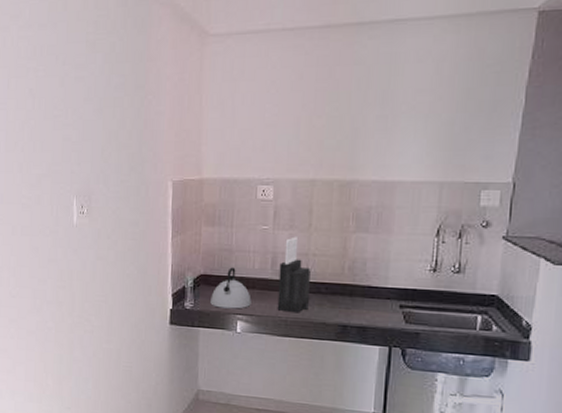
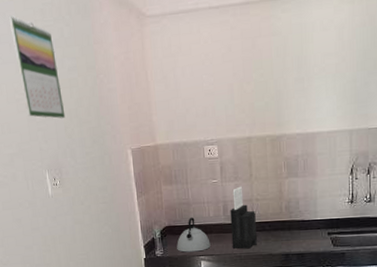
calendar: none [60,26,105,140] -> present [9,15,66,119]

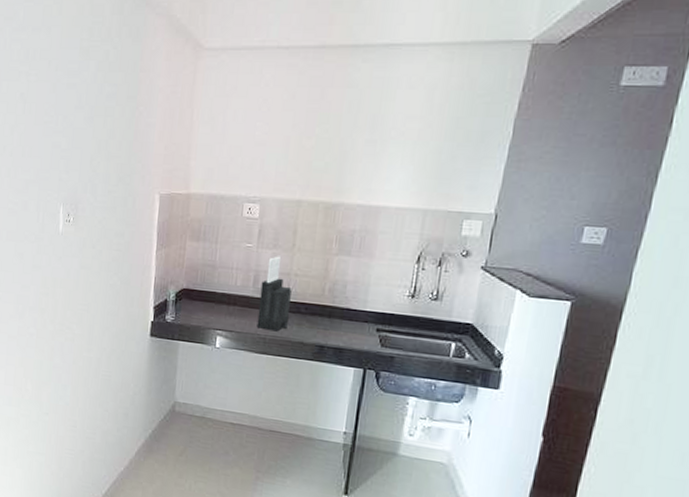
calendar: present [9,15,66,119] -> none [53,31,96,149]
kettle: present [177,217,211,252] -> none [191,283,232,325]

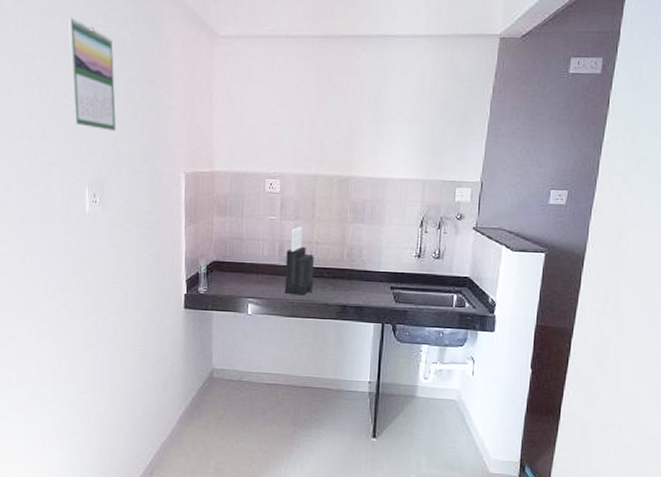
calendar: none [53,31,96,149] -> present [68,16,116,131]

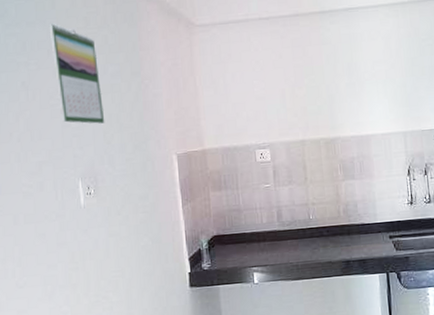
knife block: present [284,226,314,296] -> none [284,190,315,257]

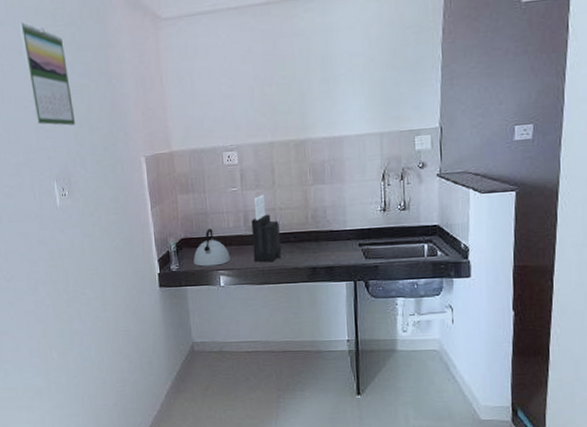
kettle: none [226,225,264,264] -> present [193,228,231,267]
knife block: none [284,190,315,257] -> present [251,194,281,263]

